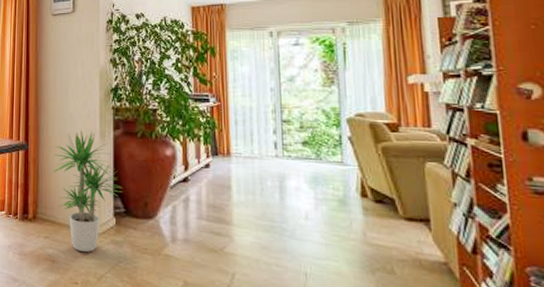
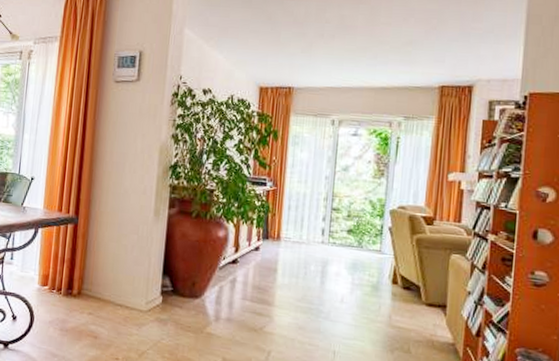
potted plant: present [51,129,123,252] -> none [101,205,173,329]

